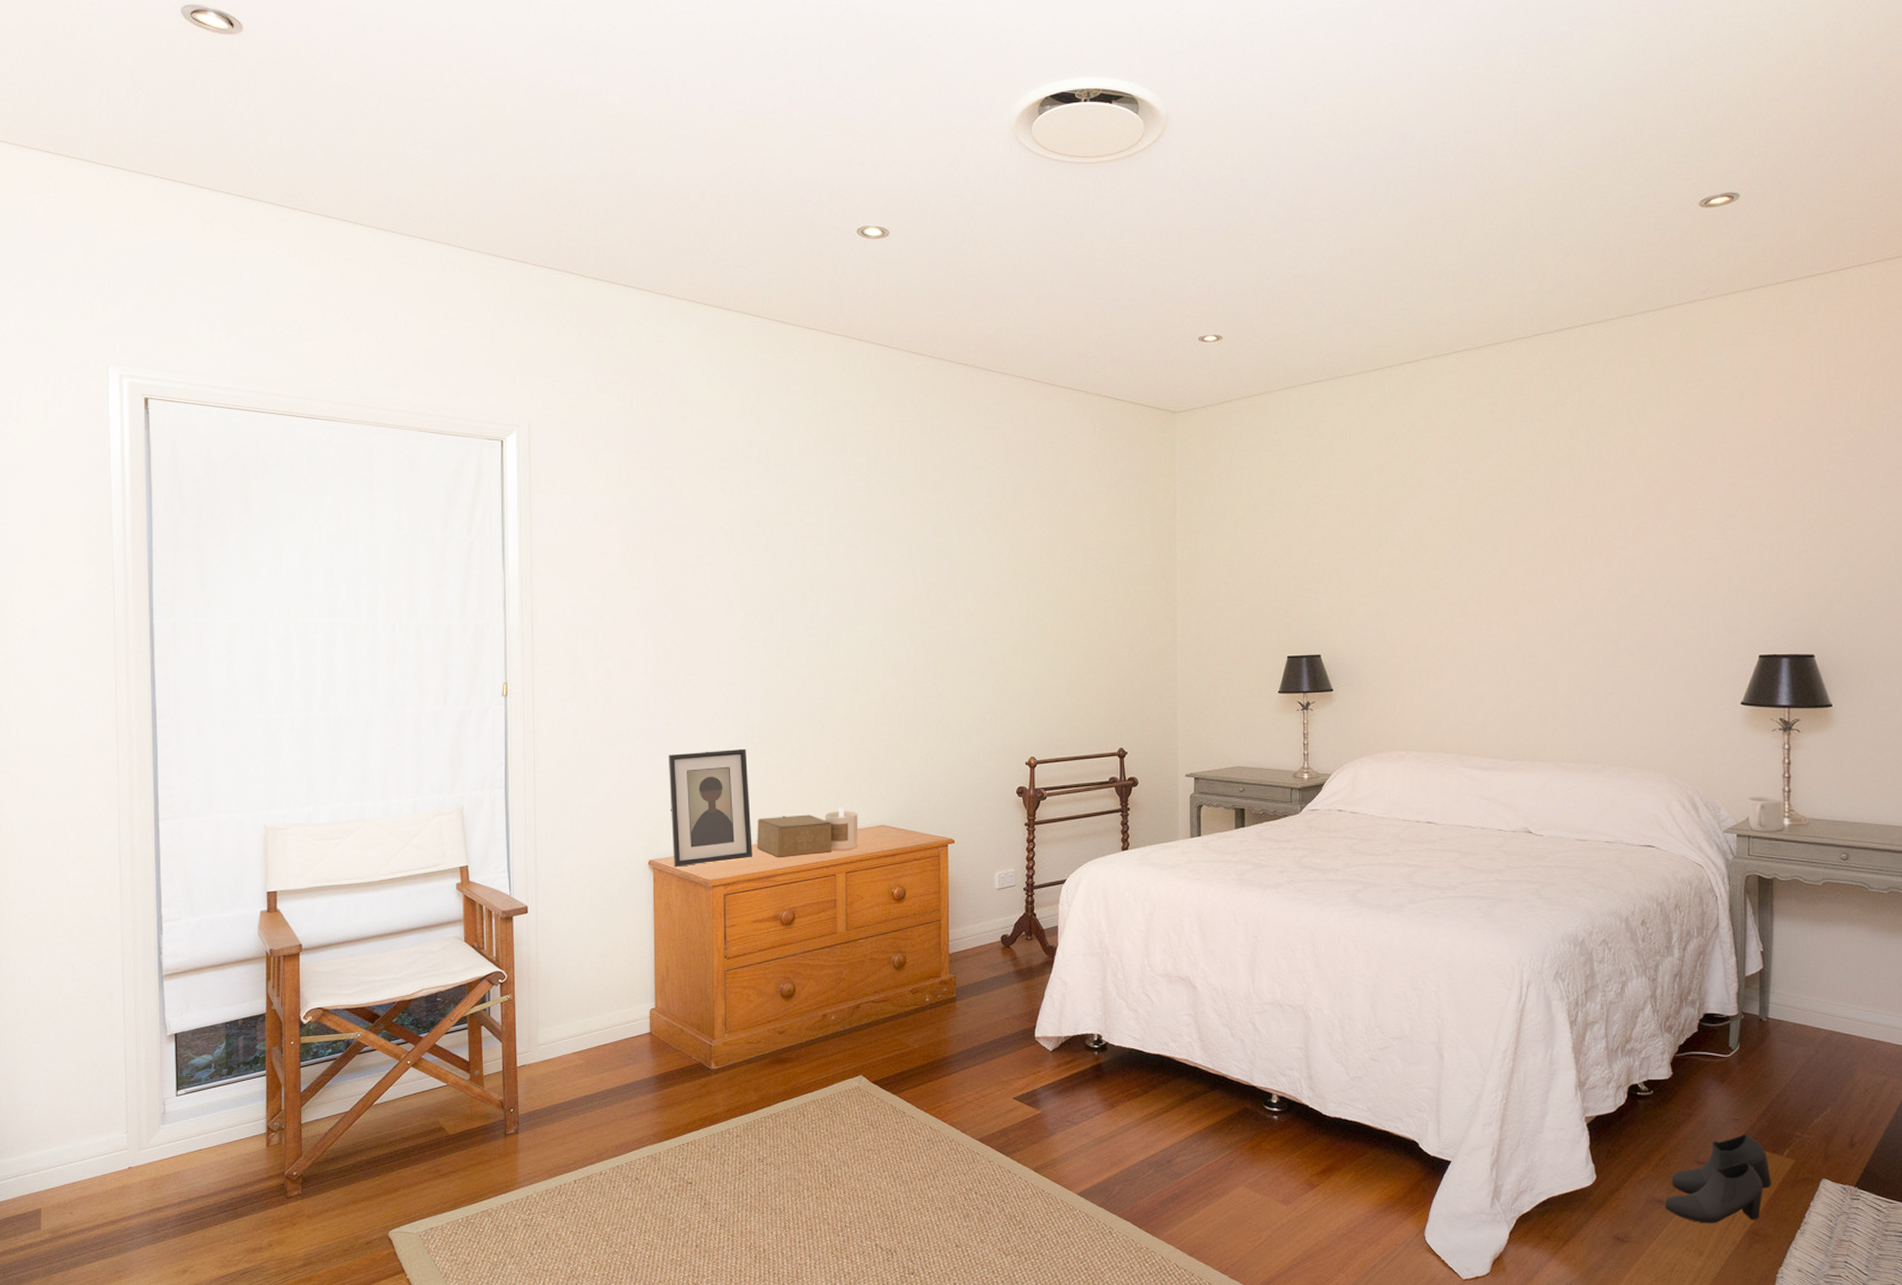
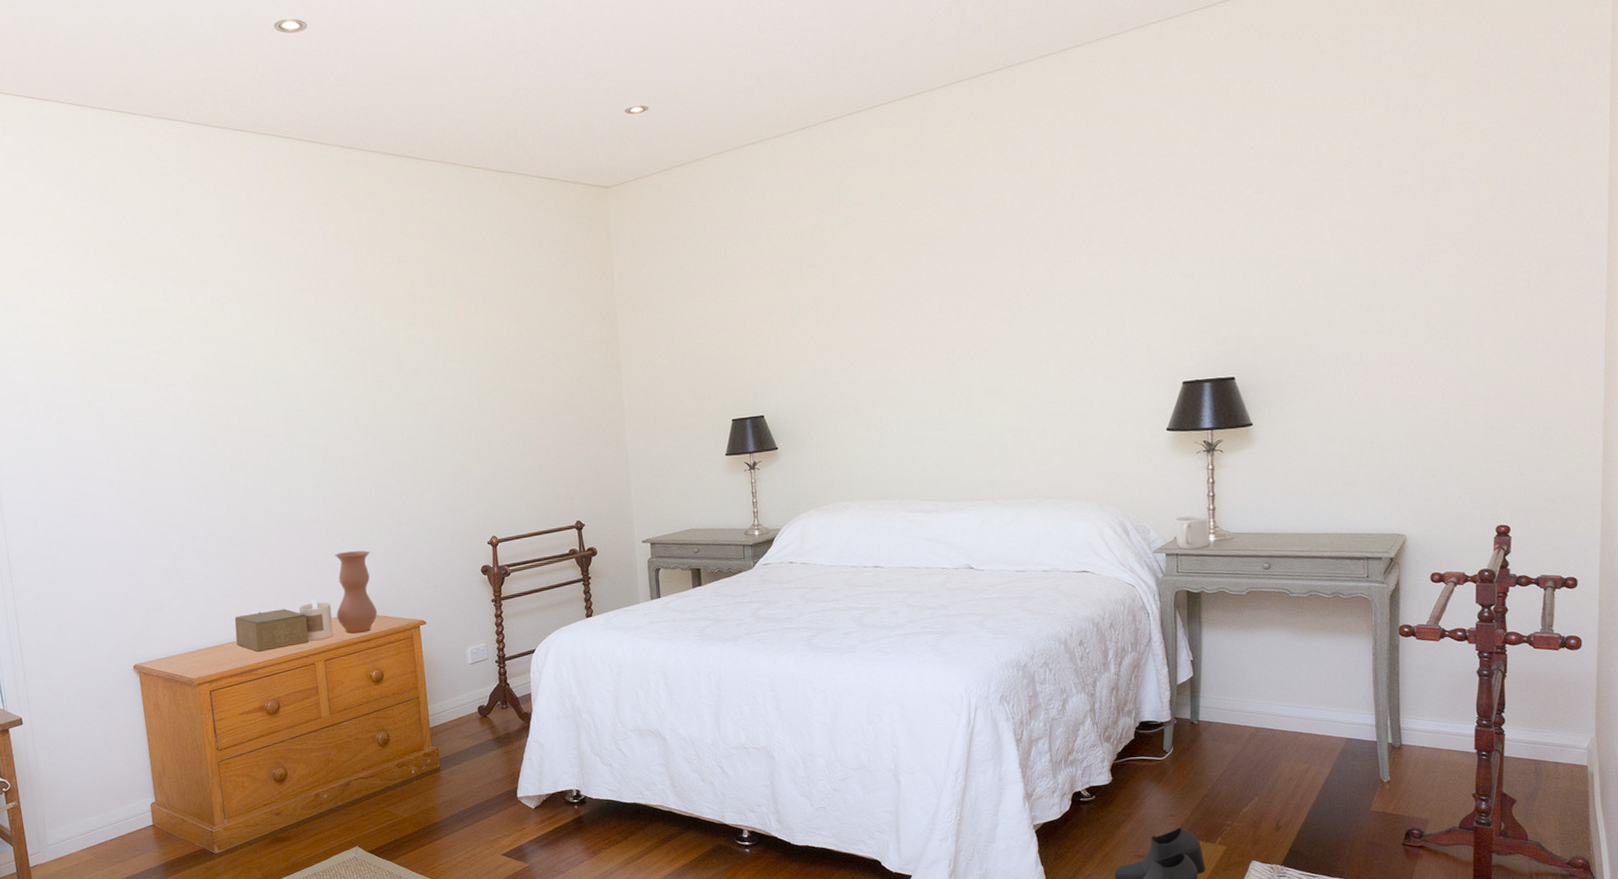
picture frame: present [668,748,753,867] -> none [141,551,233,669]
vase: none [863,761,906,848] -> present [335,550,378,634]

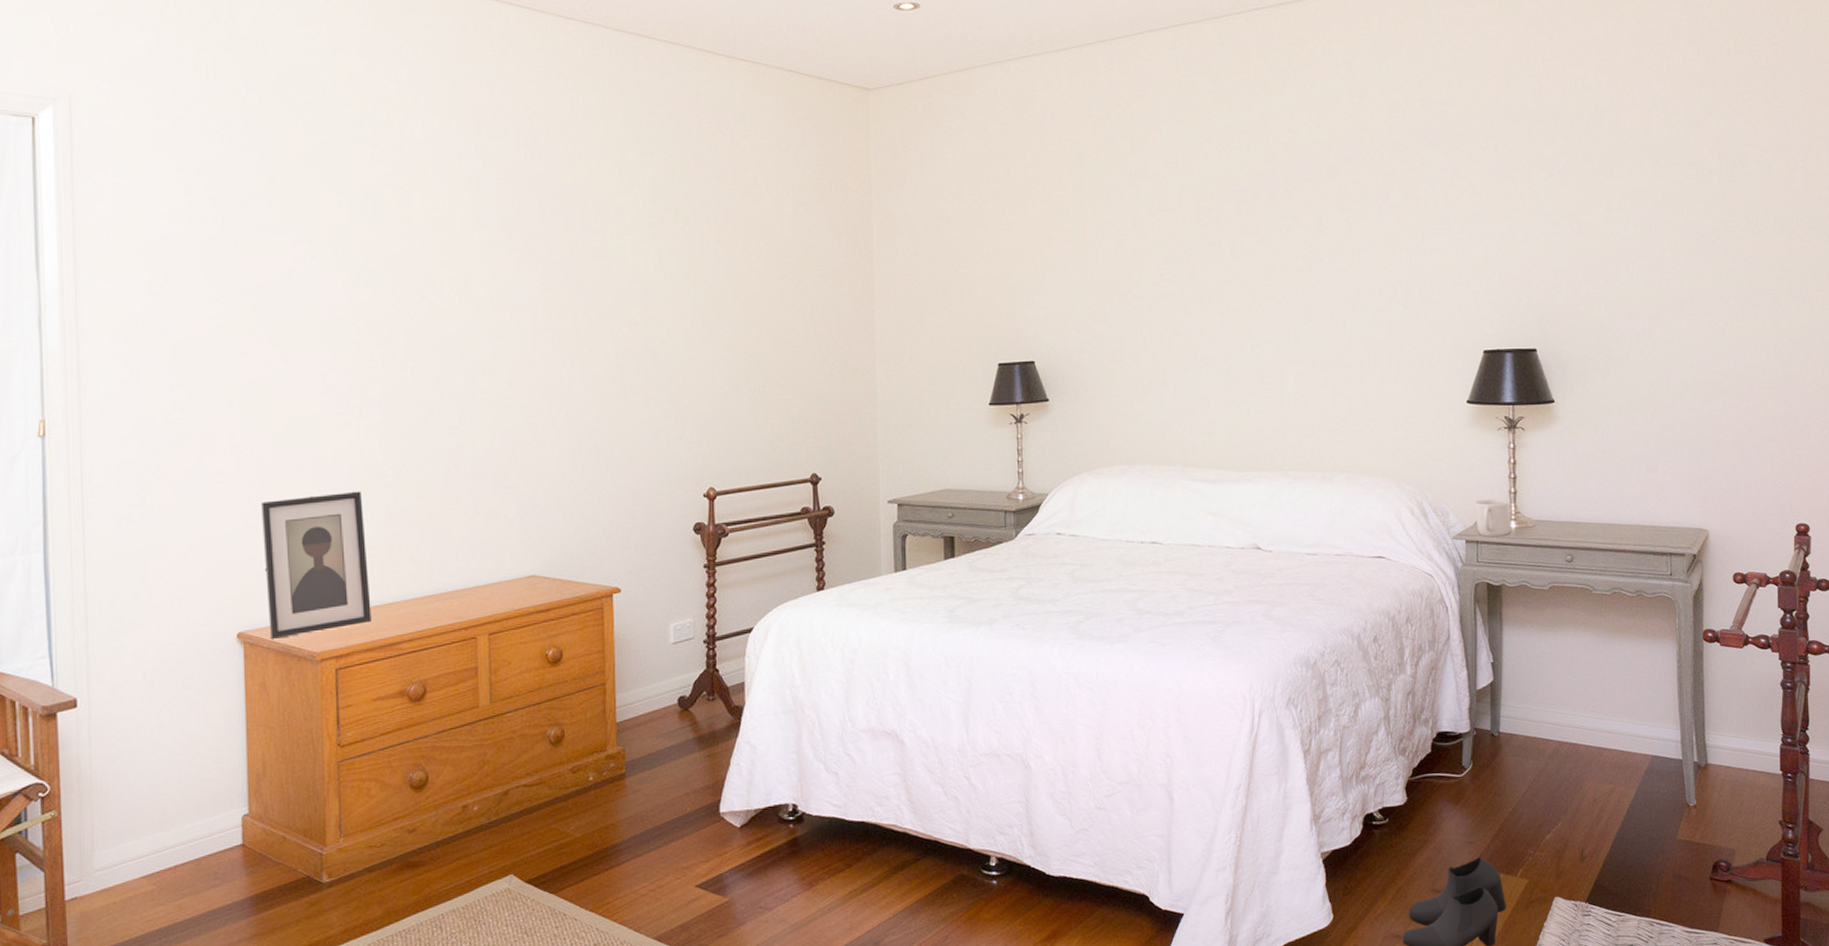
picture frame: none [141,551,233,669] -> present [260,491,372,639]
decorative box: present [234,609,309,653] -> none [376,567,471,622]
candle: present [299,599,333,642] -> none [462,556,504,609]
vase: present [335,550,378,634] -> none [509,498,561,602]

